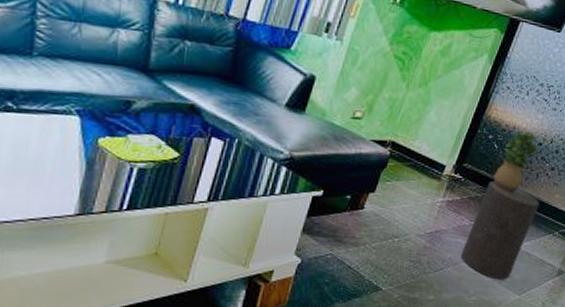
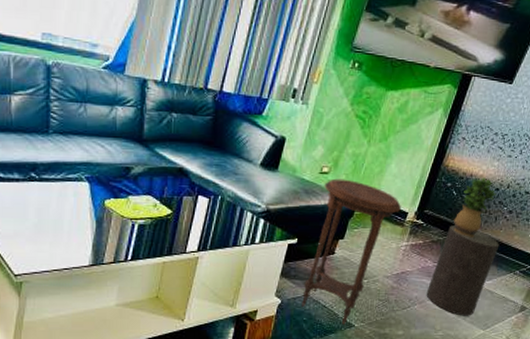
side table: none [324,125,439,288] -> present [302,178,401,325]

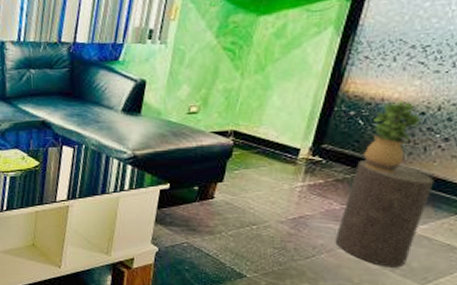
side table: present [302,178,401,325] -> none [182,117,290,275]

